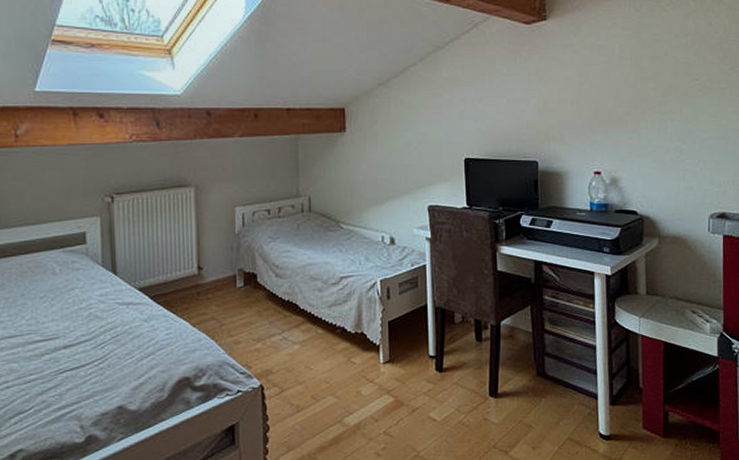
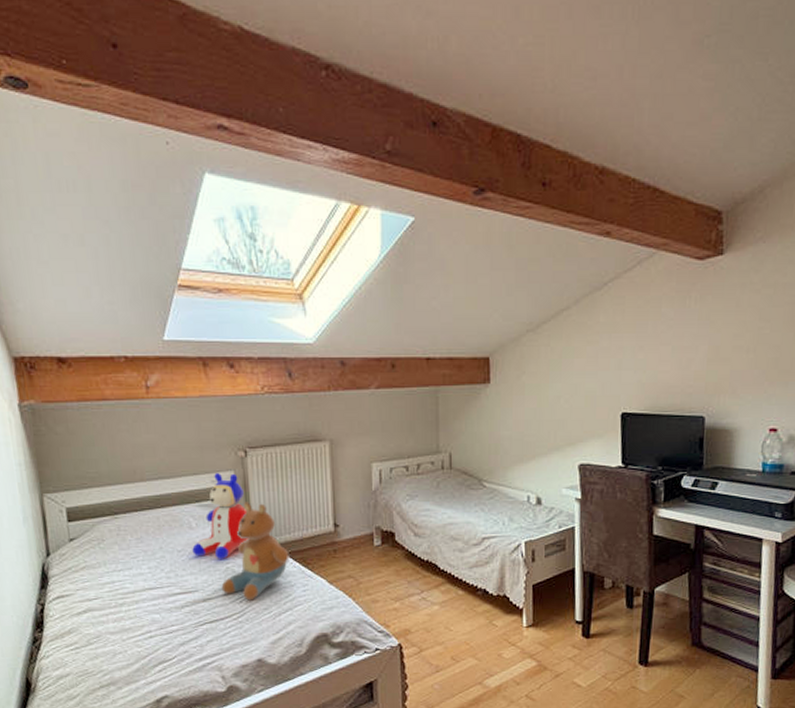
stuffed animal: none [55,218,113,305] -> present [192,472,249,559]
stuffed toy: none [83,247,153,346] -> present [221,502,290,601]

